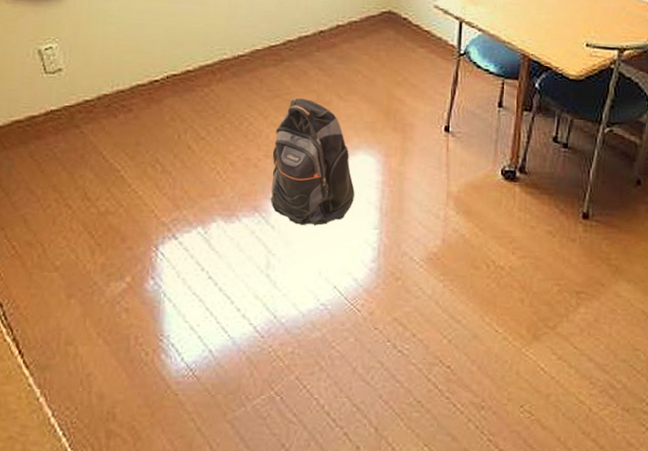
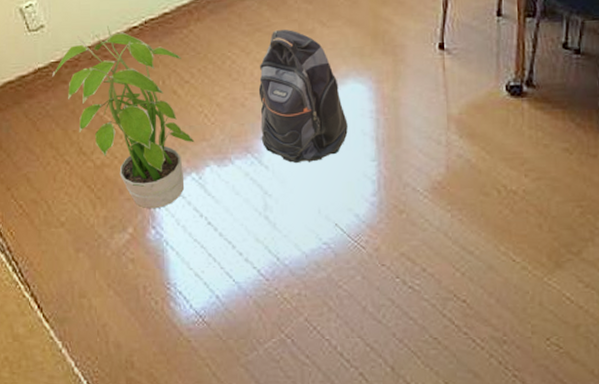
potted plant: none [64,76,204,260] -> present [52,25,195,209]

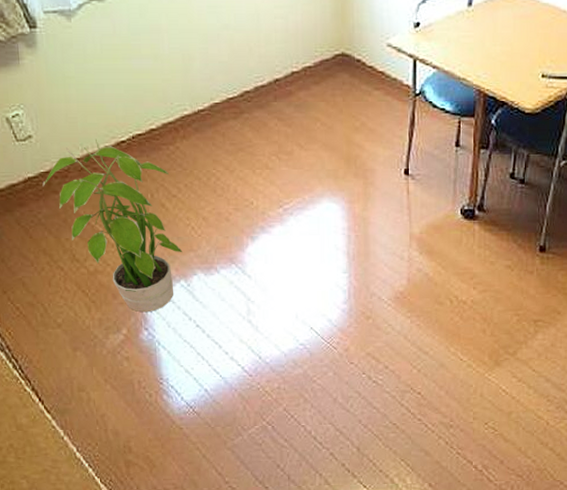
backpack: present [258,30,348,163] -> none [241,151,323,273]

